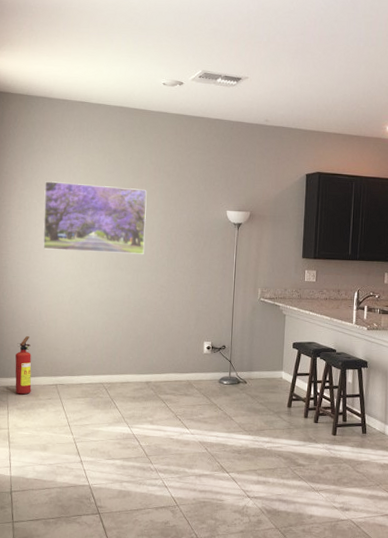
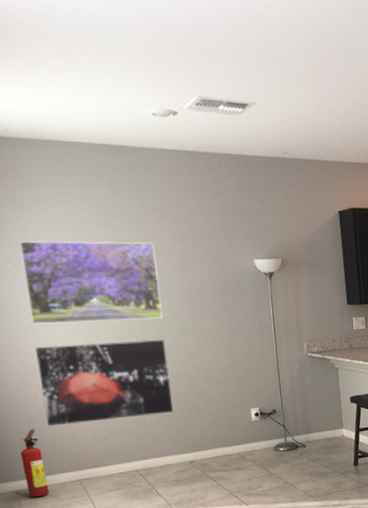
wall art: none [39,268,143,337] -> present [35,340,173,427]

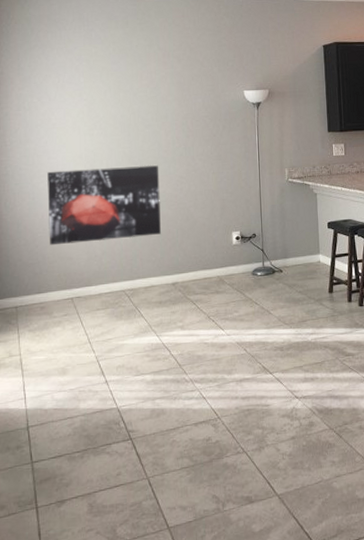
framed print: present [19,241,164,324] -> none [45,76,160,151]
fire extinguisher: present [20,429,50,498] -> none [24,248,44,314]

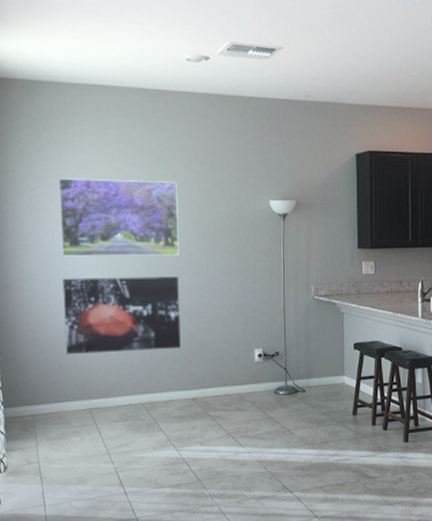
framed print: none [45,76,160,151] -> present [58,178,180,257]

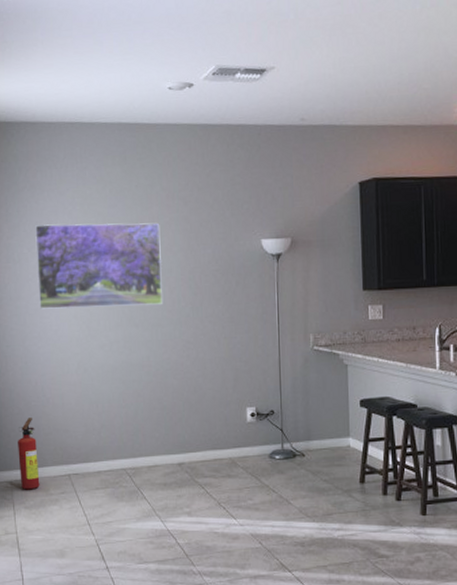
fire extinguisher: none [40,356,62,423] -> present [18,418,40,490]
wall art: present [63,276,181,355] -> none [40,328,165,416]

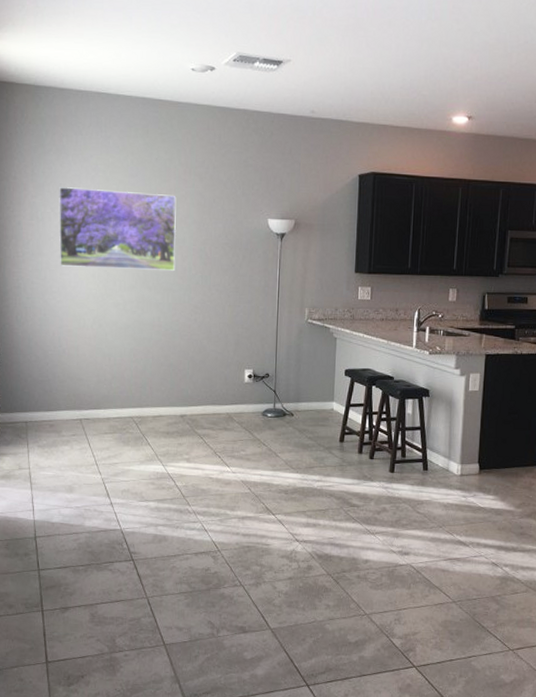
fire extinguisher: present [18,418,40,490] -> none [34,365,53,431]

